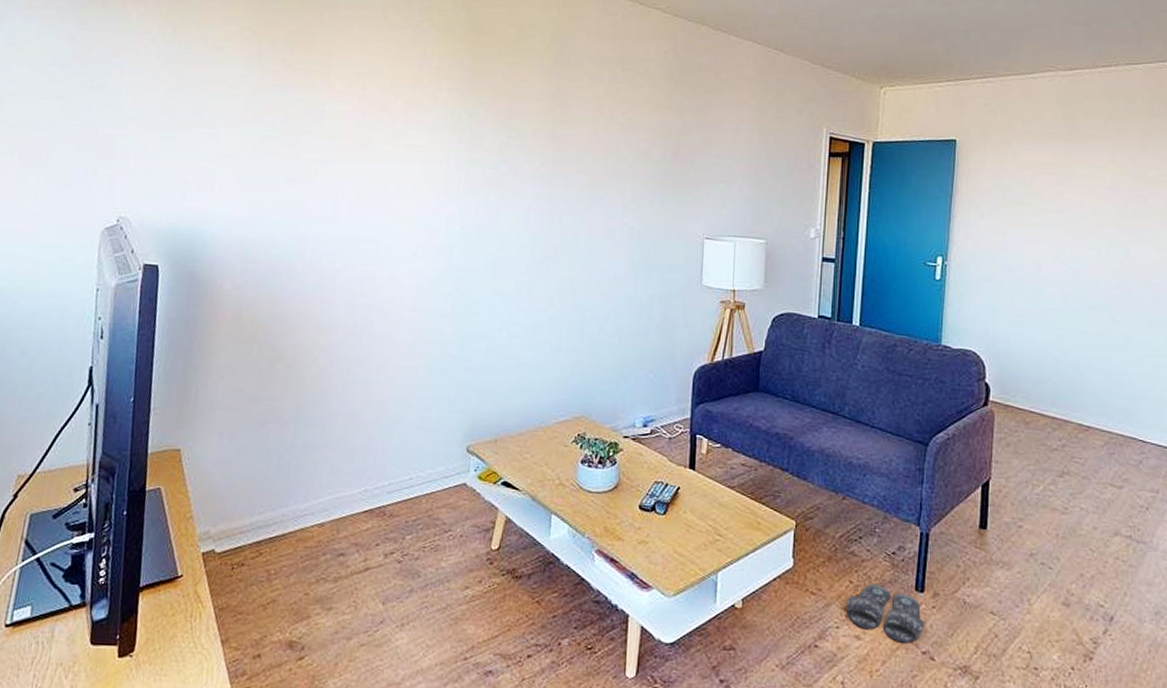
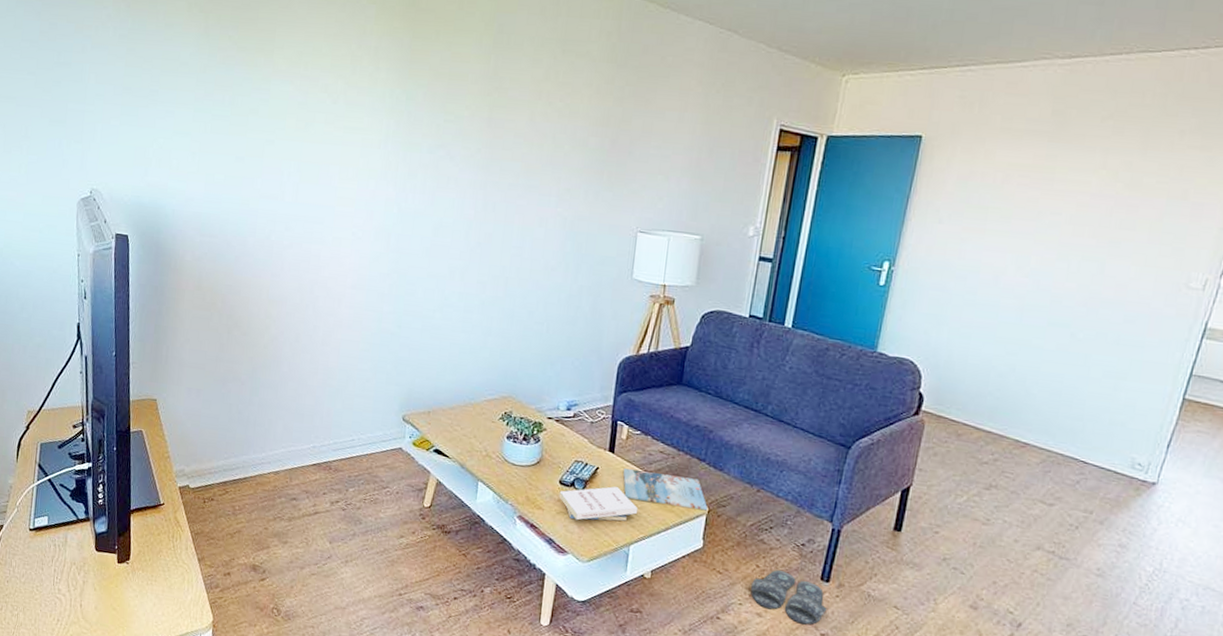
books: none [639,506,724,549] -> present [559,486,638,521]
magazine: none [705,486,796,526] -> present [623,468,708,511]

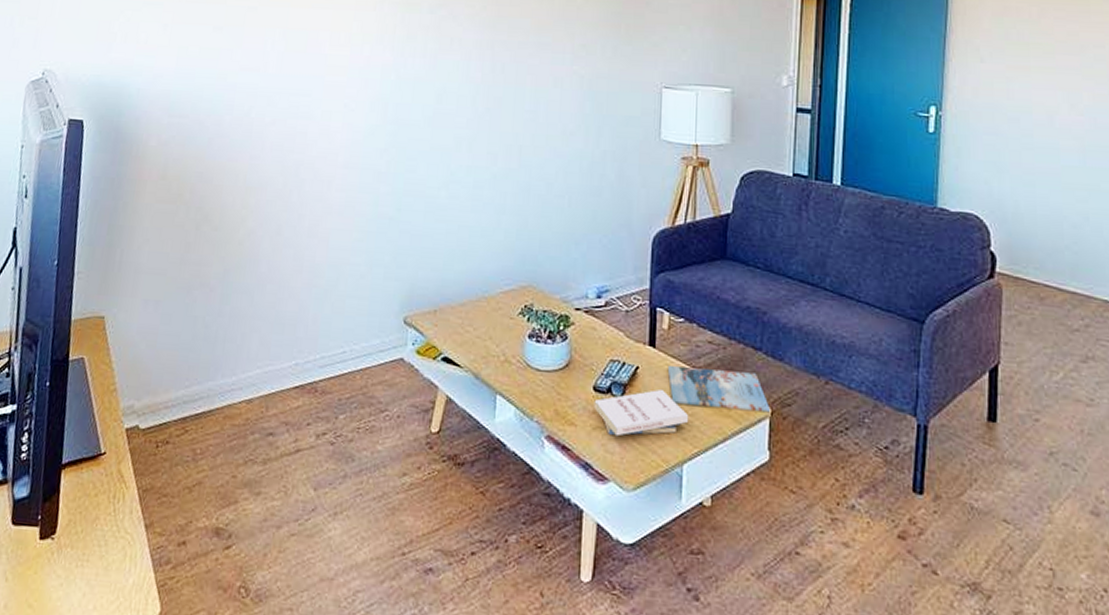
slippers: present [751,570,827,625] -> none [833,483,925,554]

